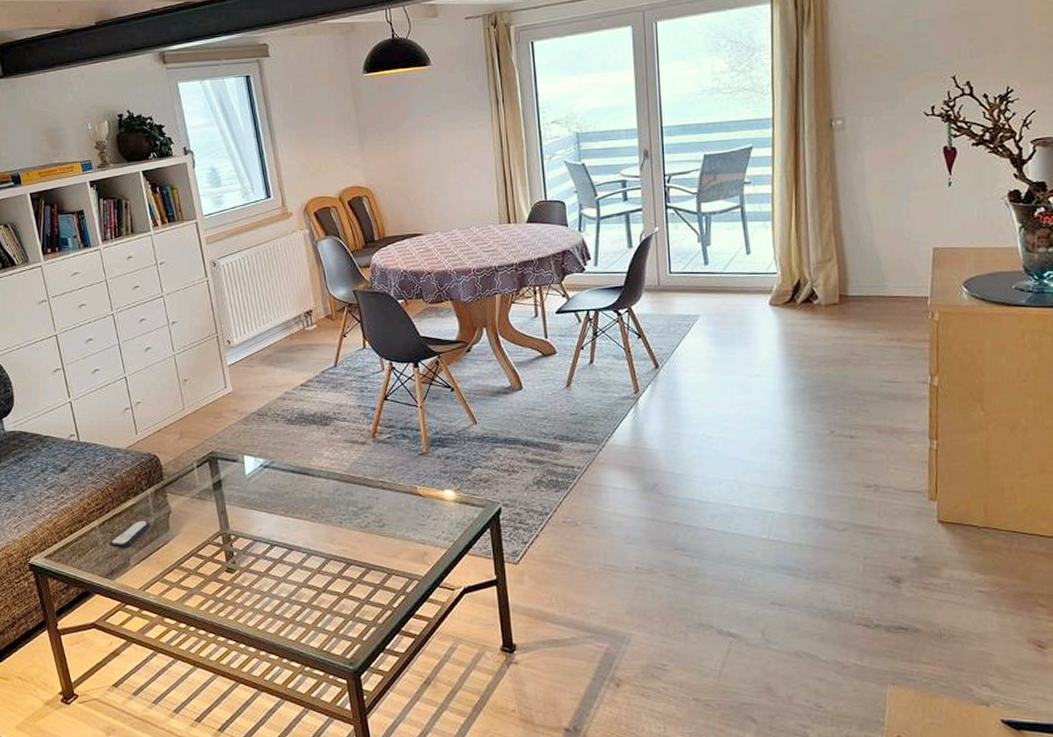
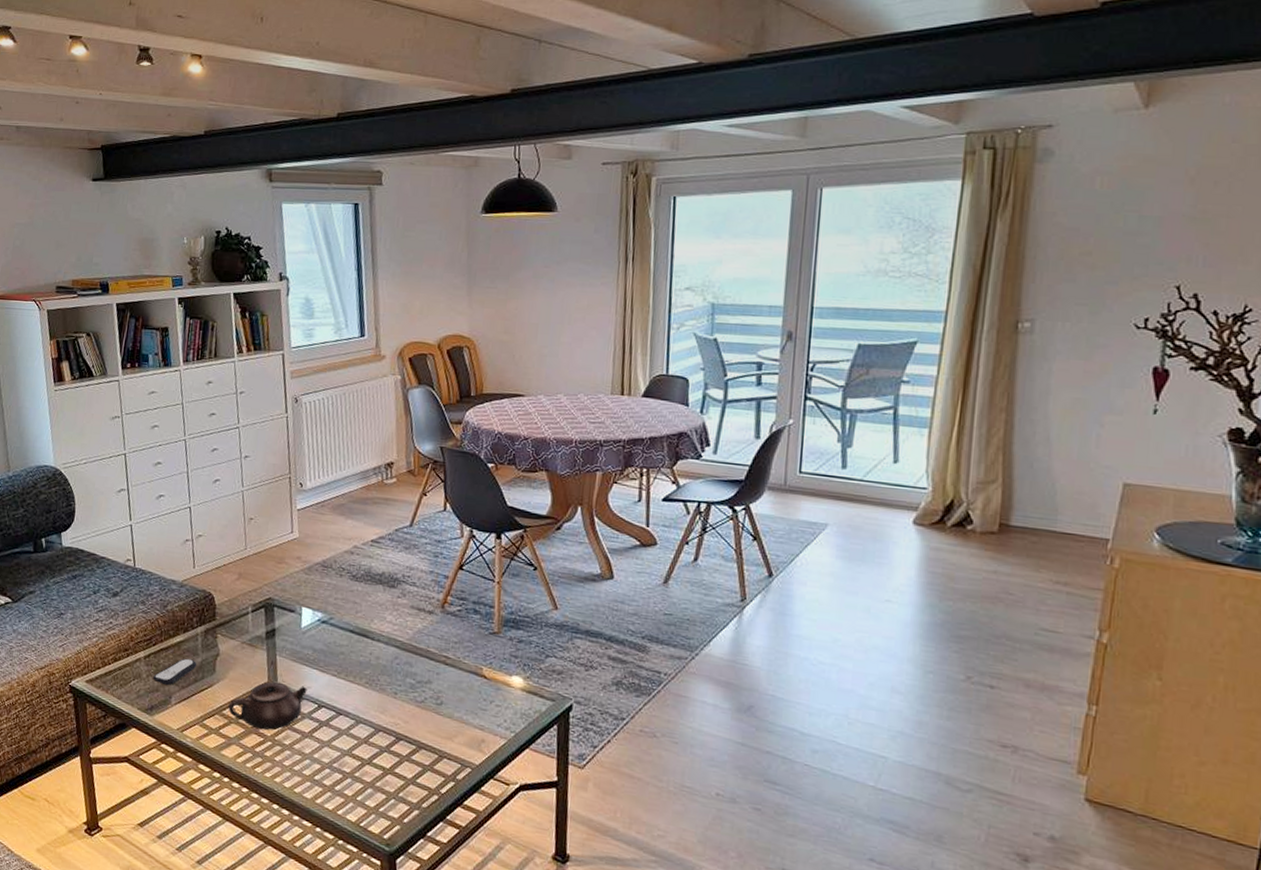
teapot: none [186,529,258,576] -> present [228,681,307,730]

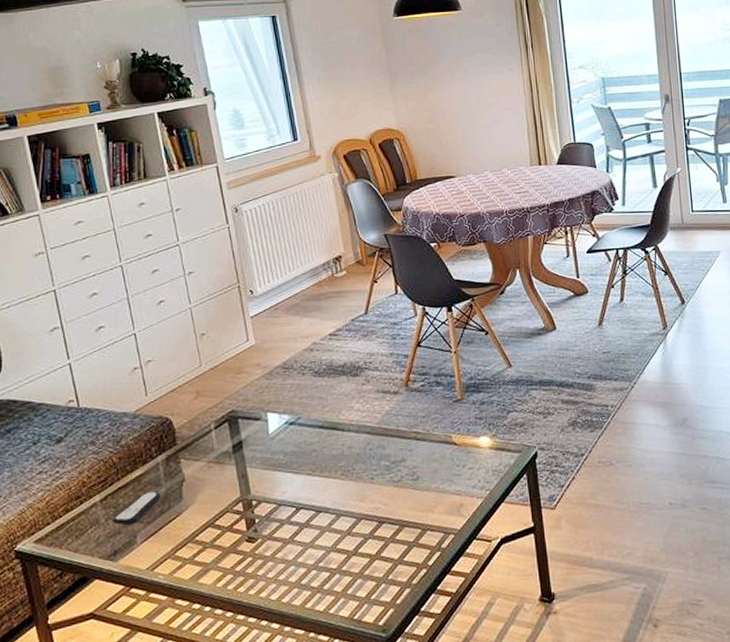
teapot: present [228,681,307,730] -> none [201,492,283,548]

